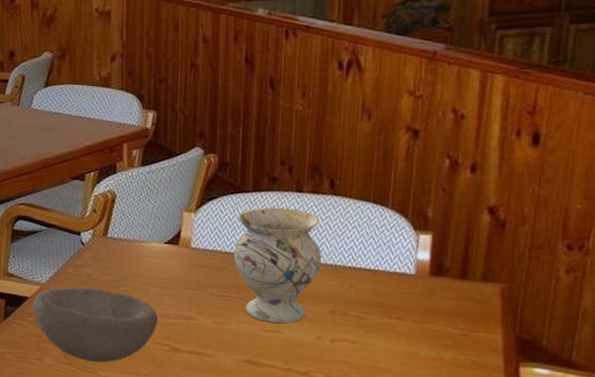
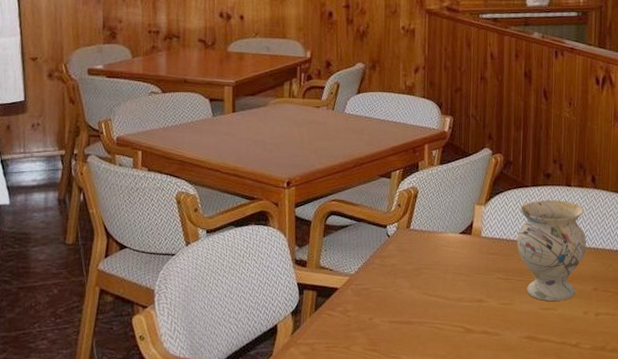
bowl: present [32,287,158,363] -> none [341,276,453,347]

